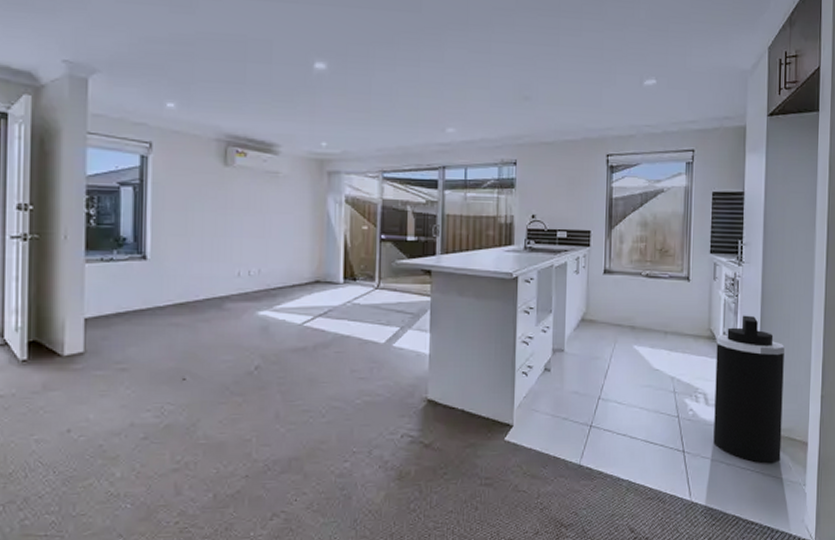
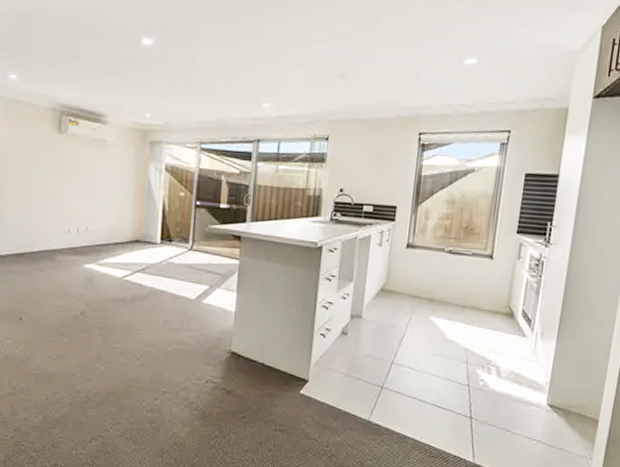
trash can: present [713,315,784,464] -> none [501,295,585,437]

